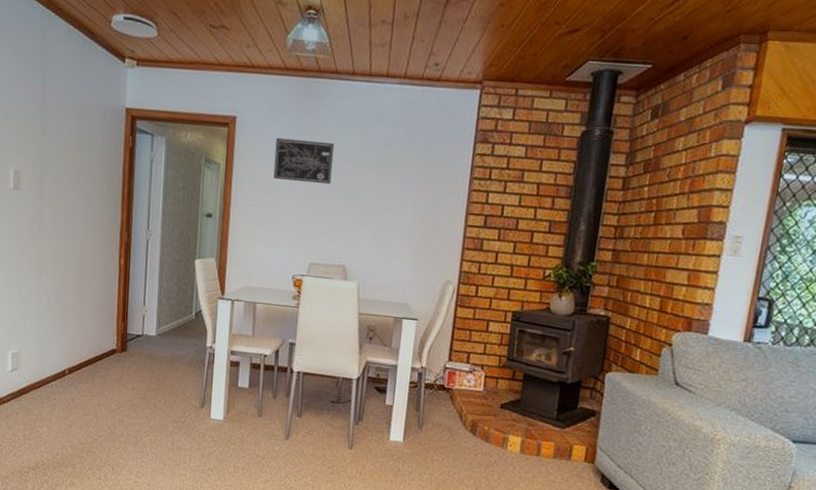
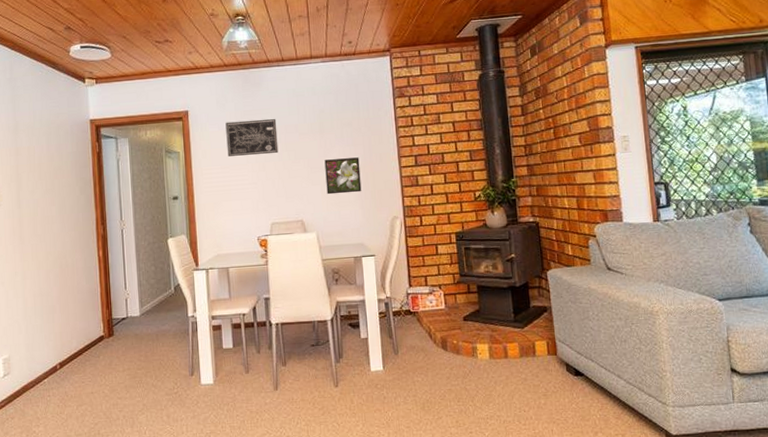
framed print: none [377,202,421,246] -> present [324,157,362,195]

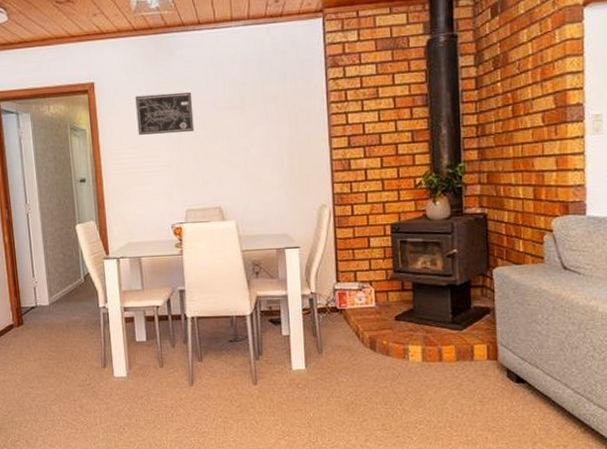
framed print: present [324,157,362,195] -> none [245,137,287,179]

